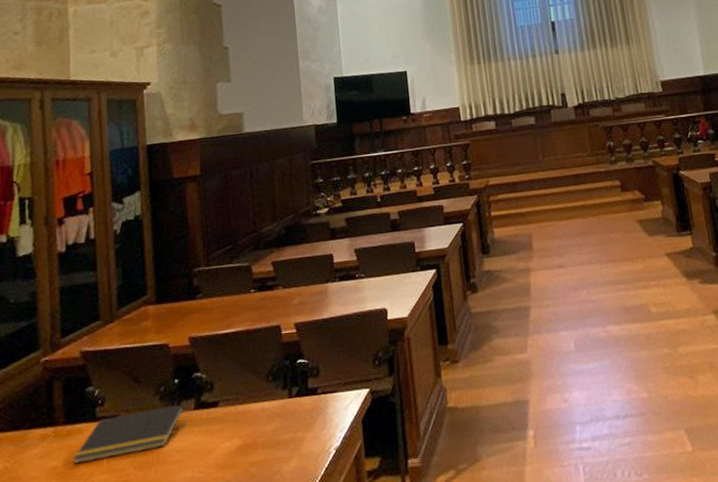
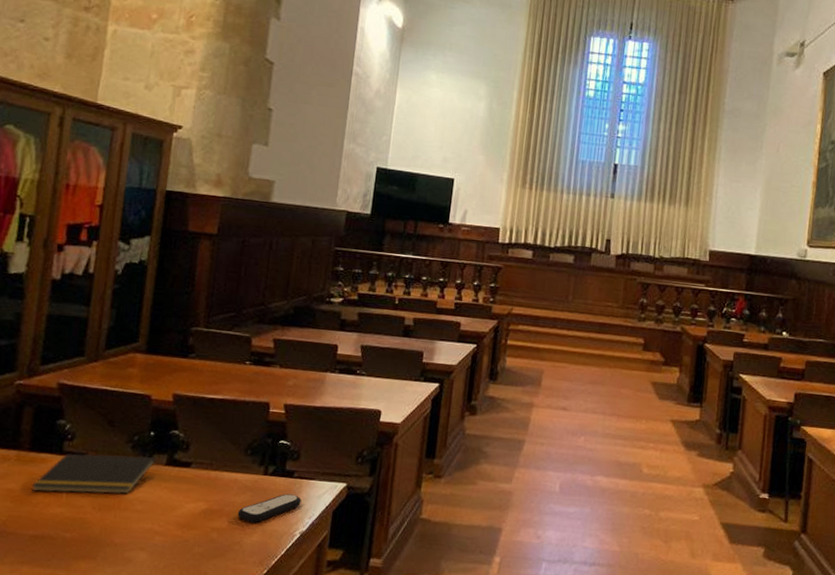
remote control: none [271,411,330,449] -> present [237,494,302,523]

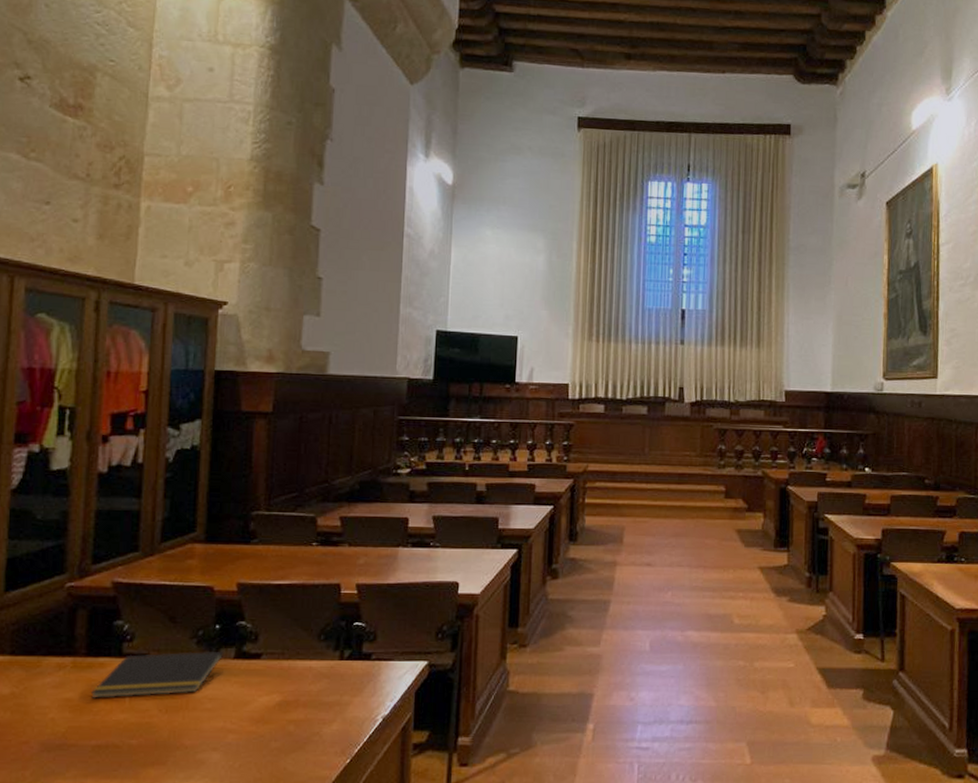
remote control: present [237,494,302,523] -> none [314,677,381,712]

